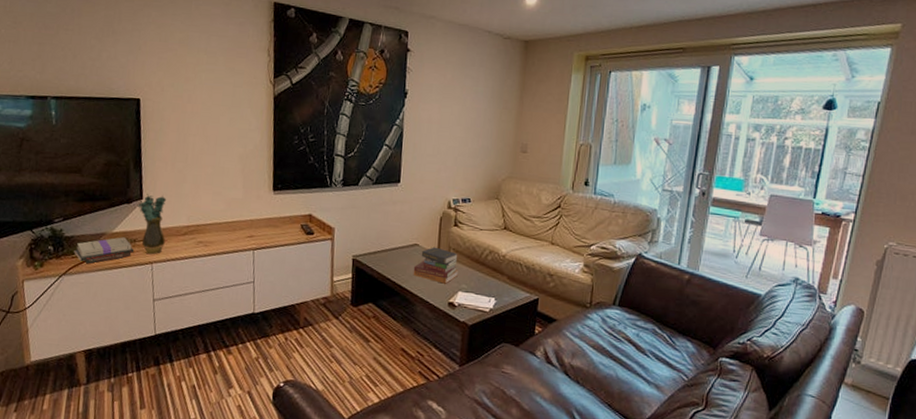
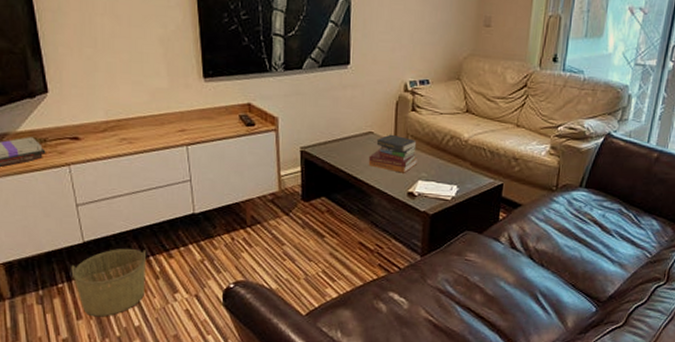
vase: present [138,194,167,254] -> none [43,86,82,155]
basket: none [141,342,209,408] -> present [71,248,147,317]

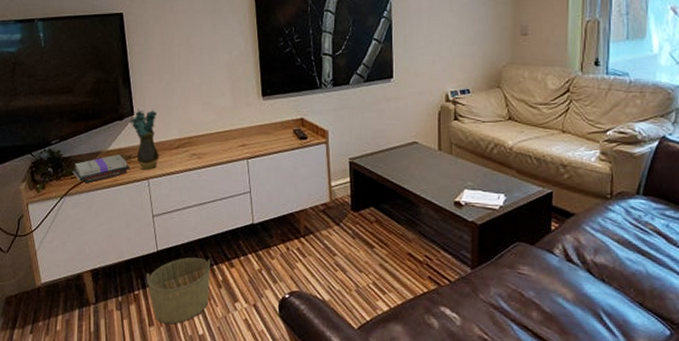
vase: none [43,86,82,155] -> present [130,109,159,170]
books: present [368,134,417,173] -> none [414,143,462,182]

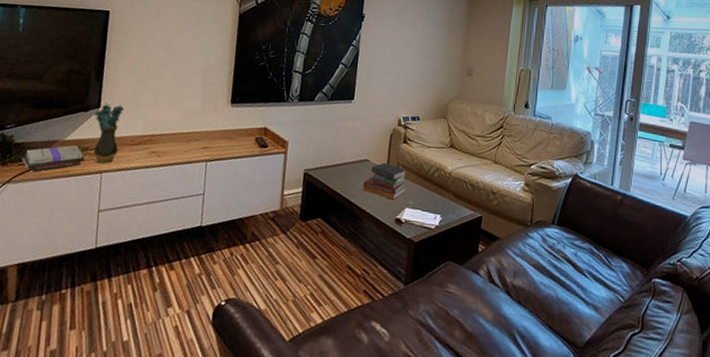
basket: present [146,257,211,325] -> none [77,256,151,329]
books: none [414,143,462,182] -> present [362,162,406,200]

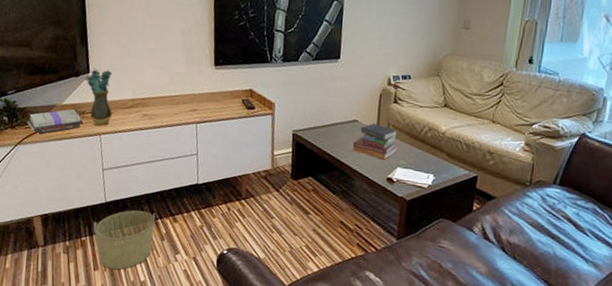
basket: none [77,256,151,329] -> present [93,210,156,270]

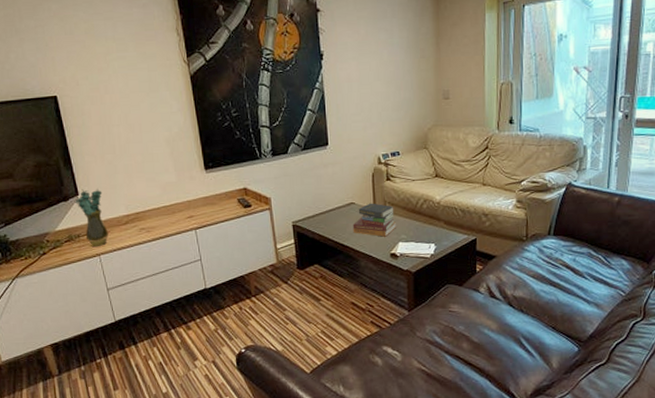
books: present [27,109,83,135] -> none [21,234,80,264]
basket: present [93,210,156,270] -> none [106,323,170,387]

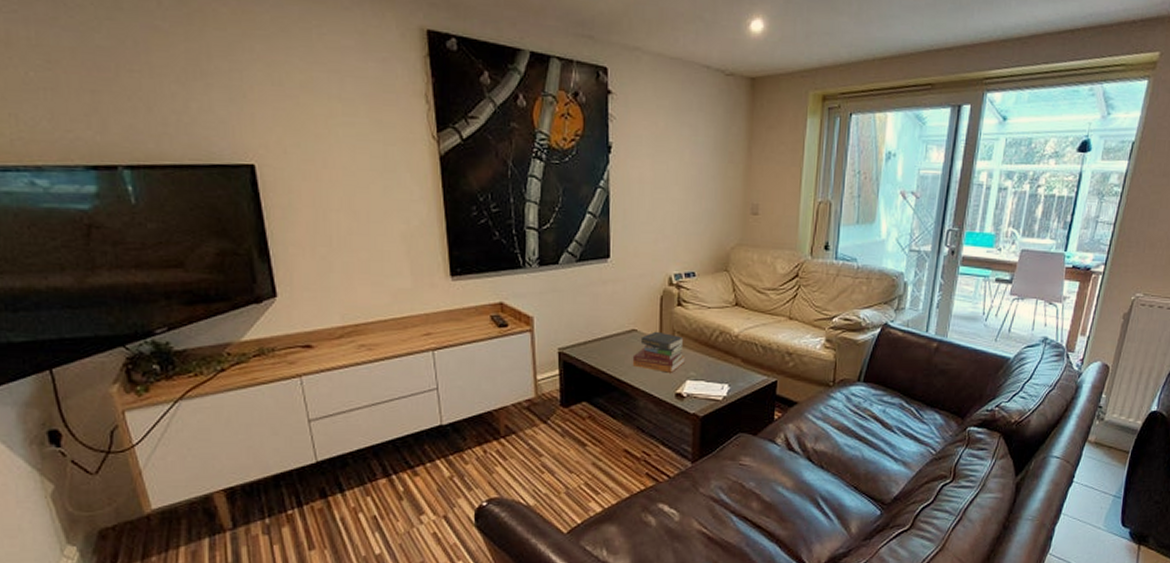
vase: present [75,189,108,246] -> none [271,290,315,364]

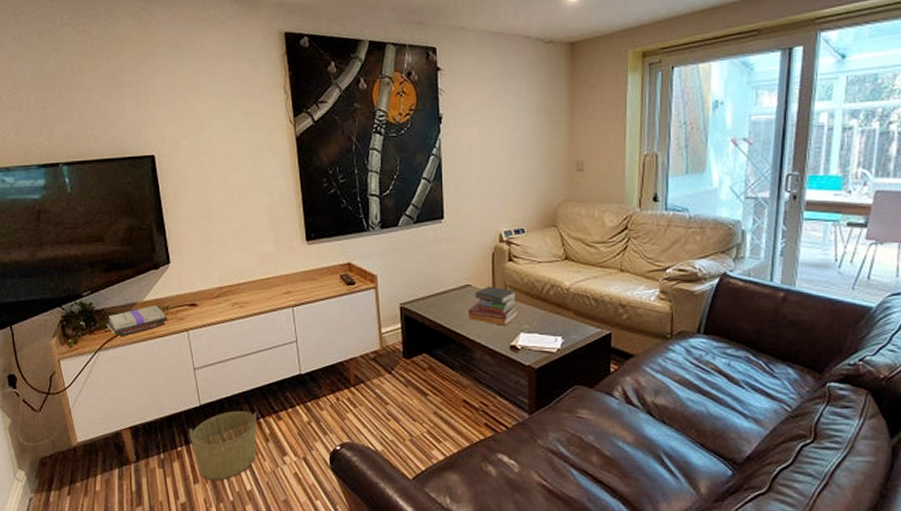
books: none [190,346,274,384] -> present [106,305,168,337]
basket: none [302,466,389,546] -> present [189,410,257,481]

